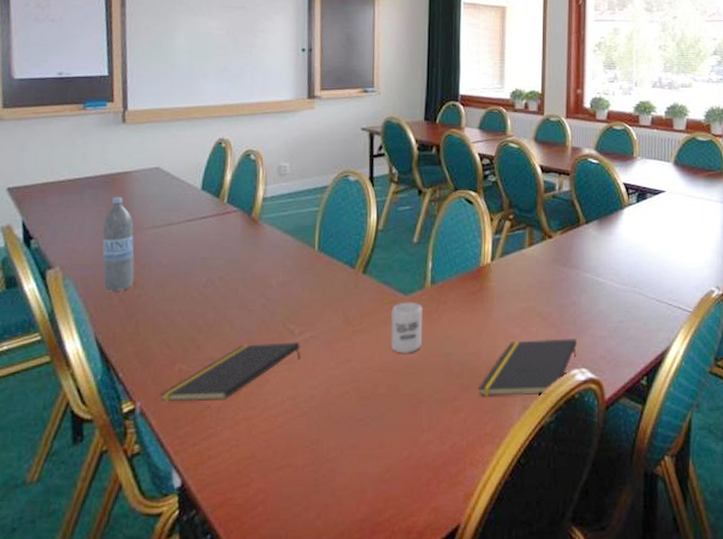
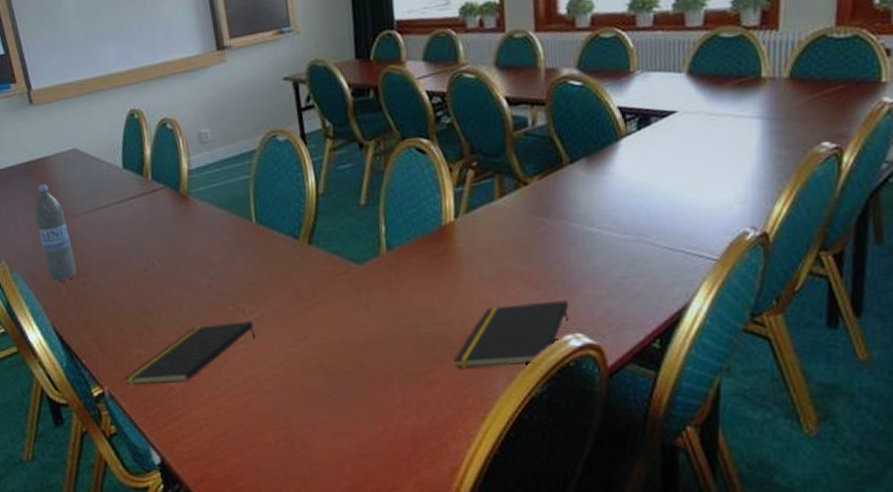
cup: present [390,302,422,353] -> none [345,271,384,327]

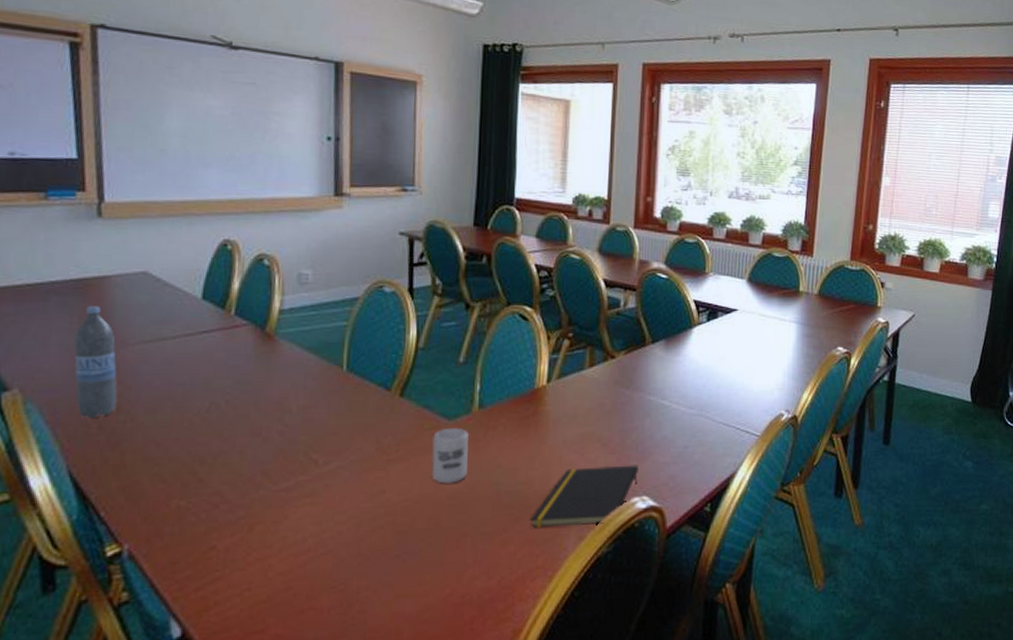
notepad: present [123,320,255,386] -> none [152,472,326,544]
cup: none [345,271,384,327] -> present [431,427,469,484]

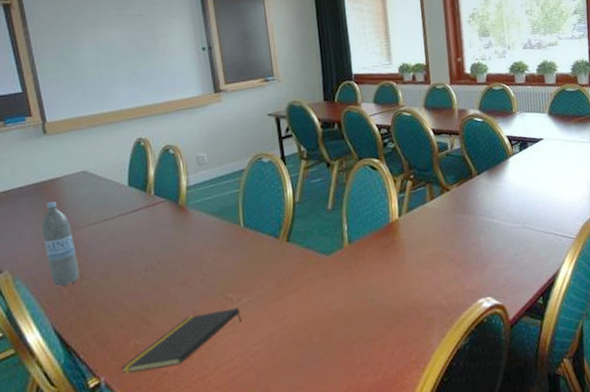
notepad: none [152,472,326,544] -> present [120,307,241,374]
cup: present [431,427,469,484] -> none [316,260,347,305]
notepad: present [530,465,640,528] -> none [401,273,482,331]

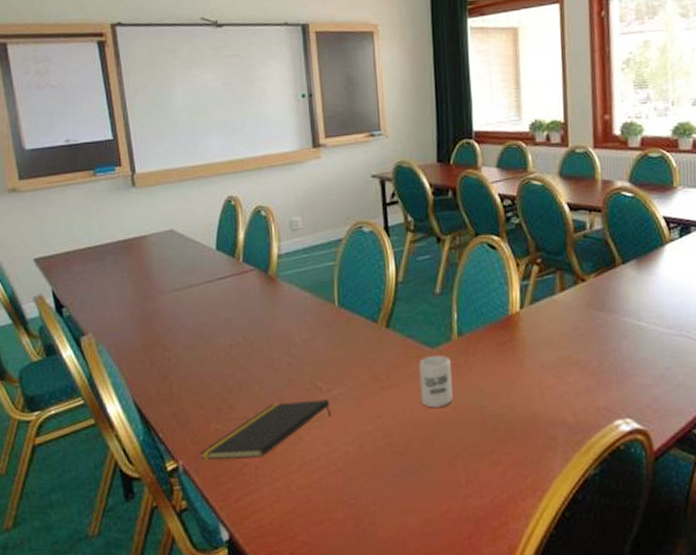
water bottle: present [41,202,80,287] -> none [126,262,162,356]
cup: none [316,260,347,305] -> present [419,355,453,408]

